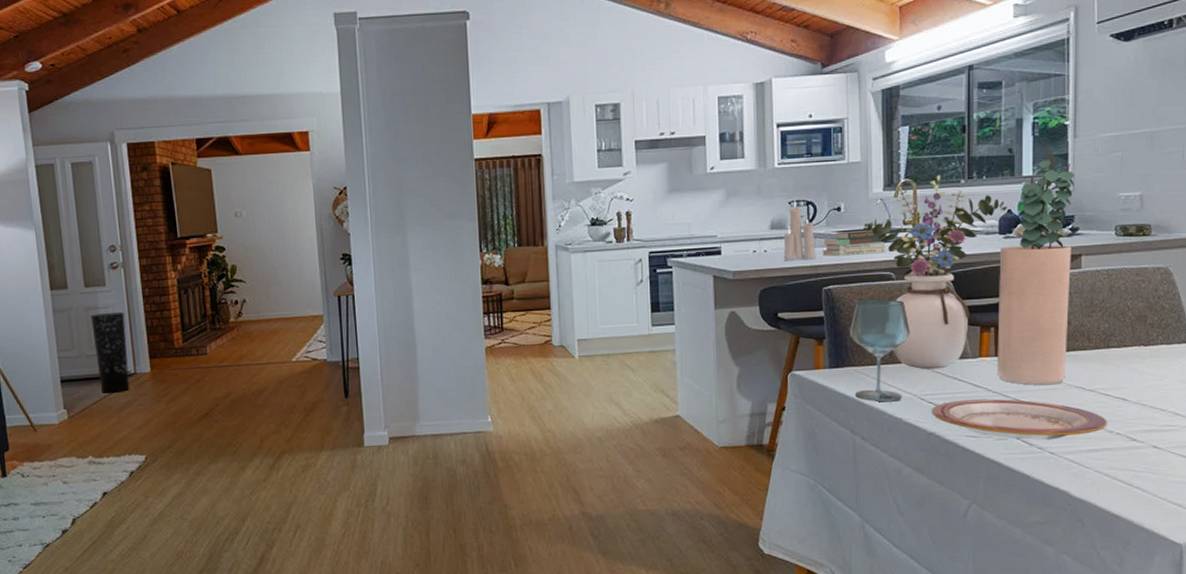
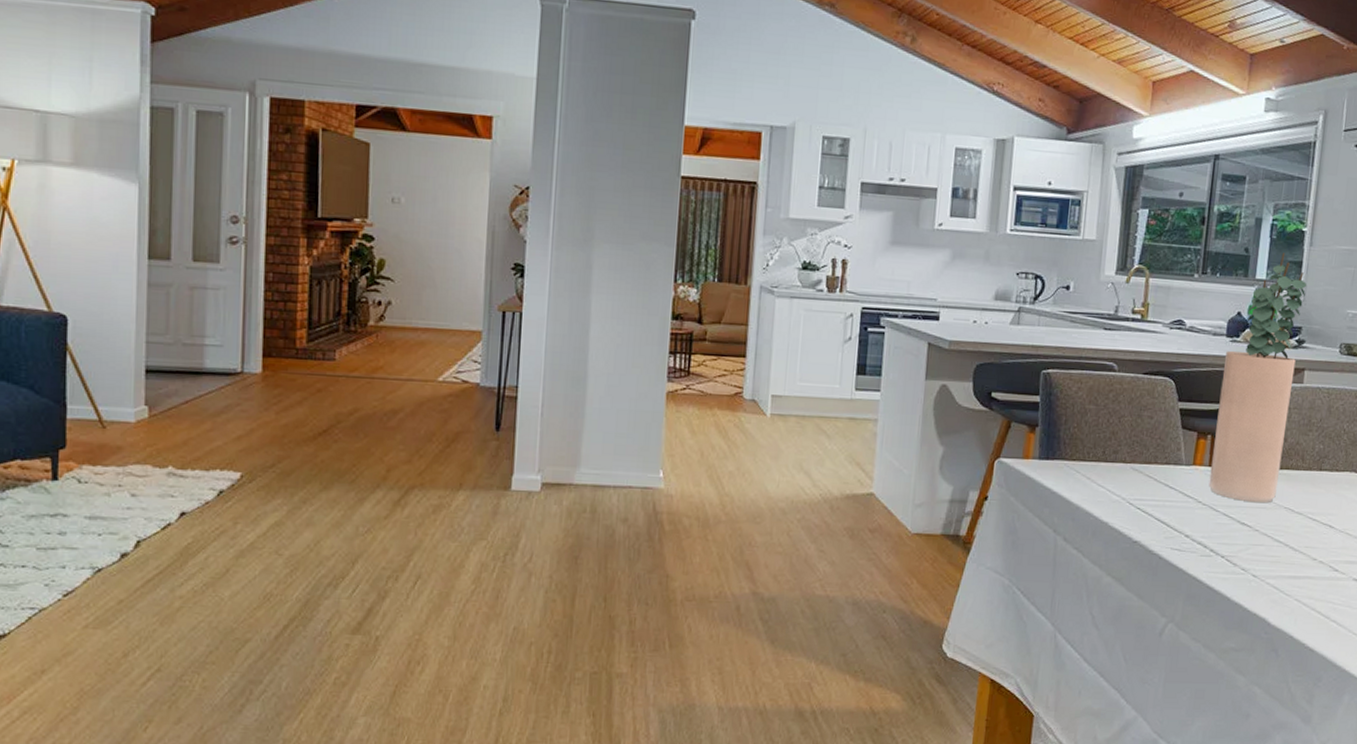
umbrella stand: present [91,312,130,393] -> none [195,295,238,393]
candle: present [783,199,816,263] -> none [1004,271,1040,339]
books: present [822,229,887,257] -> none [1045,312,1114,341]
wine glass: present [850,299,910,403] -> none [1061,389,1127,503]
bouquet: present [863,175,1007,370] -> none [1091,266,1238,473]
plate: present [930,398,1108,440] -> none [1137,509,1313,561]

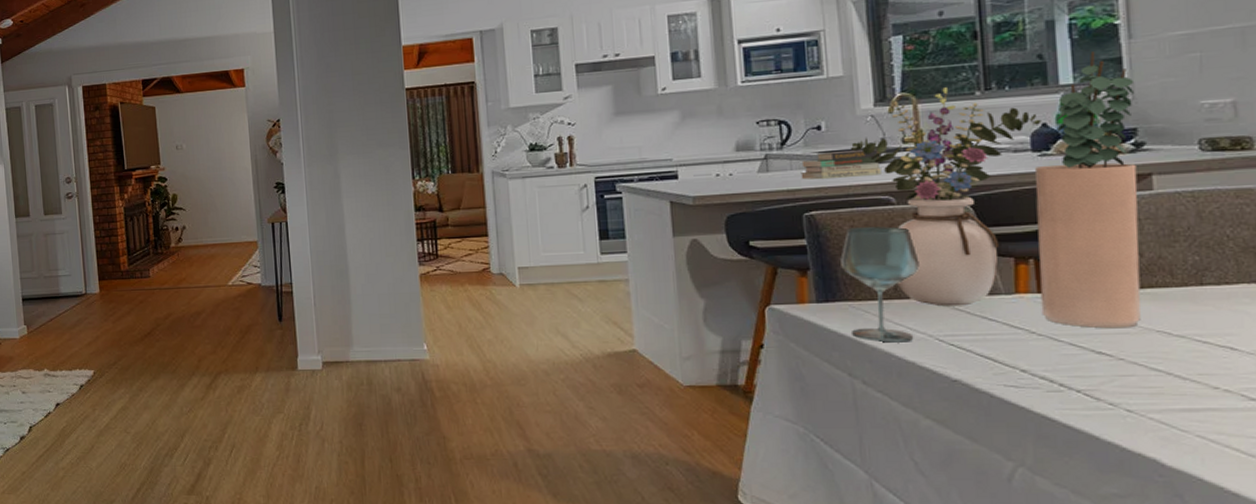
books: none [1045,312,1114,341] -> present [800,149,882,180]
wine glass: none [1061,389,1127,503] -> present [840,226,920,343]
bouquet: none [1091,266,1238,473] -> present [851,87,1042,307]

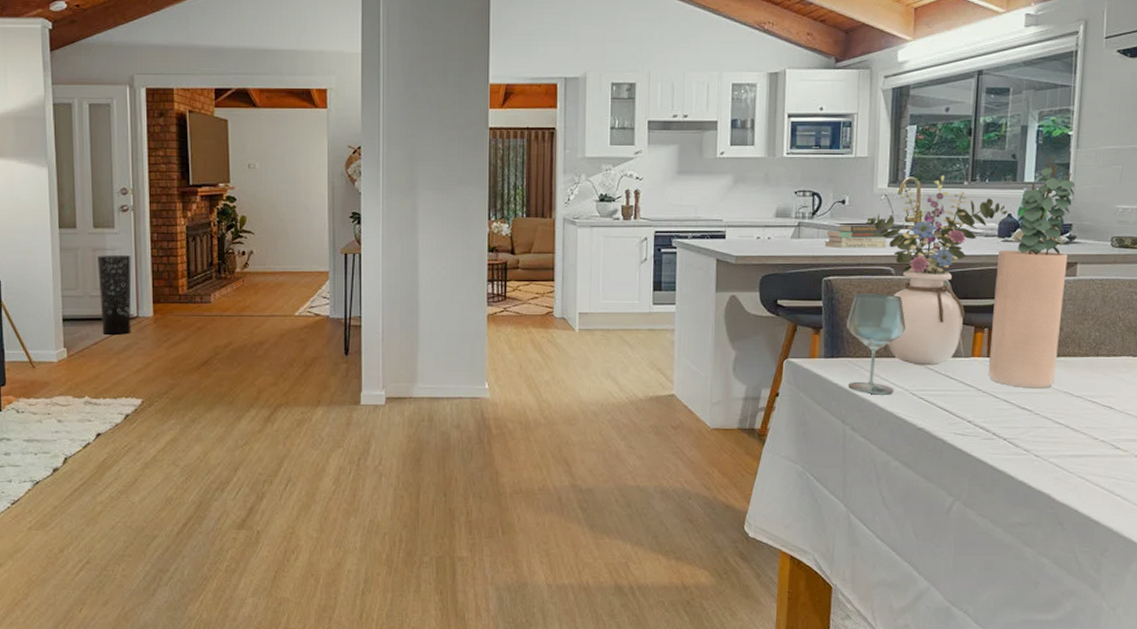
umbrella stand: none [49,238,81,311] -> present [97,255,132,335]

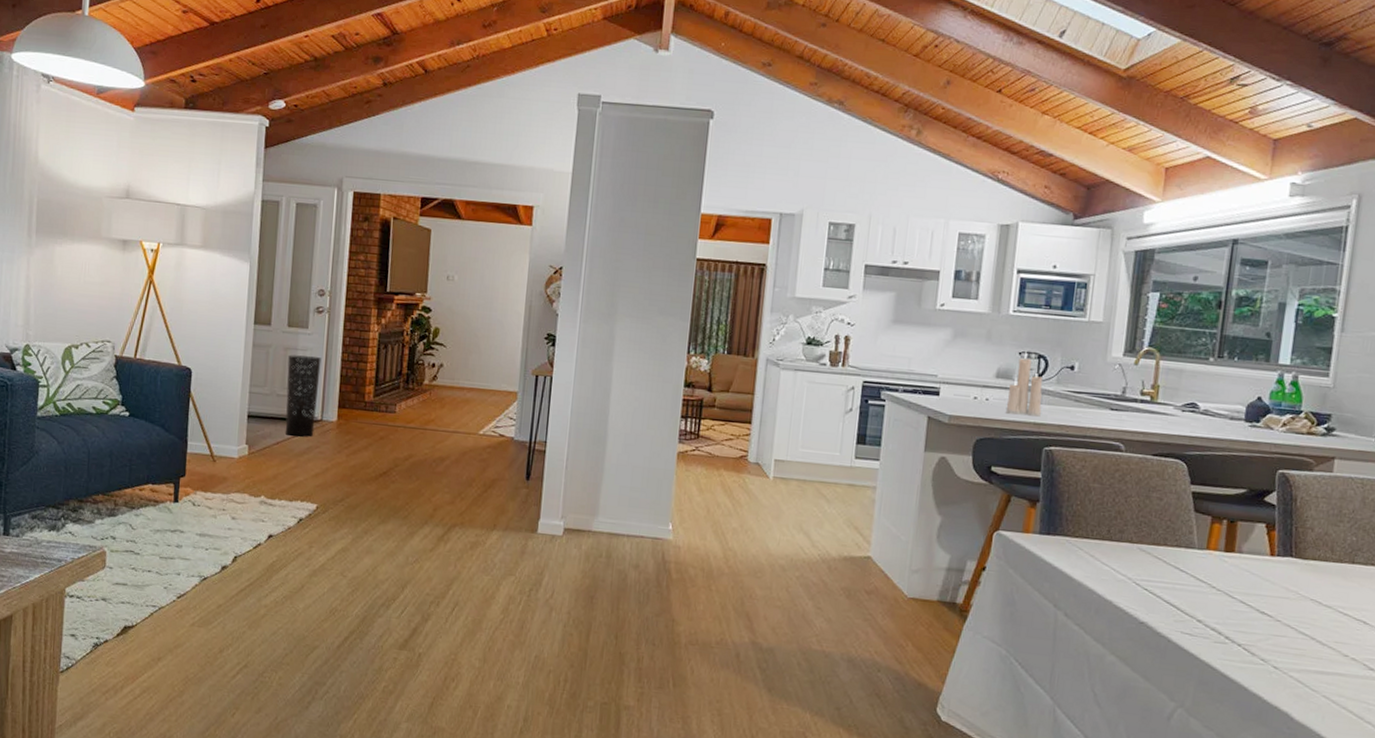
candle: none [786,189,819,251] -> present [1005,350,1043,417]
books: present [824,224,889,249] -> none [1048,392,1121,422]
wine glass: present [847,292,906,395] -> none [1063,467,1134,582]
bouquet: present [866,175,1008,366] -> none [1096,349,1258,555]
vase: present [988,156,1075,389] -> none [1223,338,1337,594]

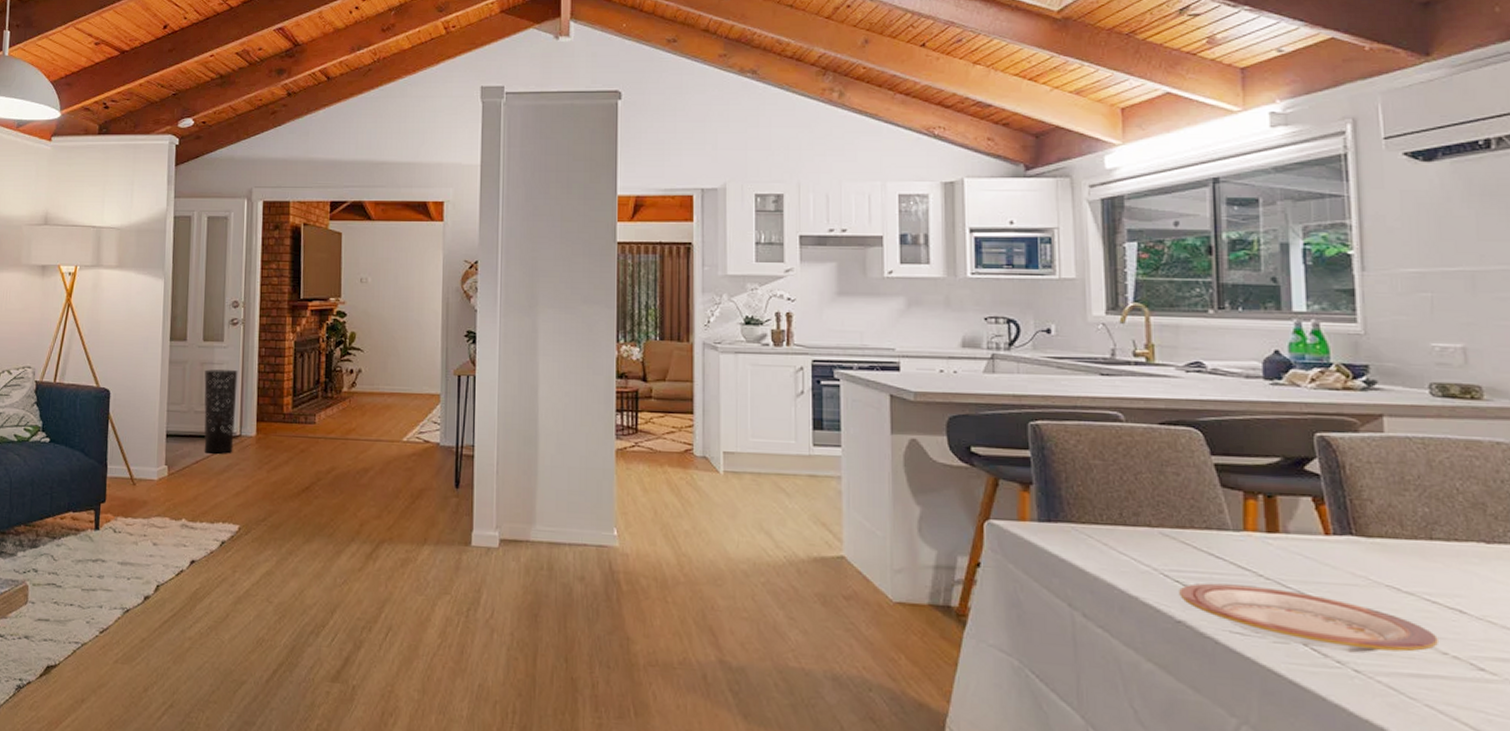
candle: present [1005,350,1043,417] -> none [978,315,1019,388]
plate: none [1144,591,1344,654] -> present [1178,583,1440,652]

